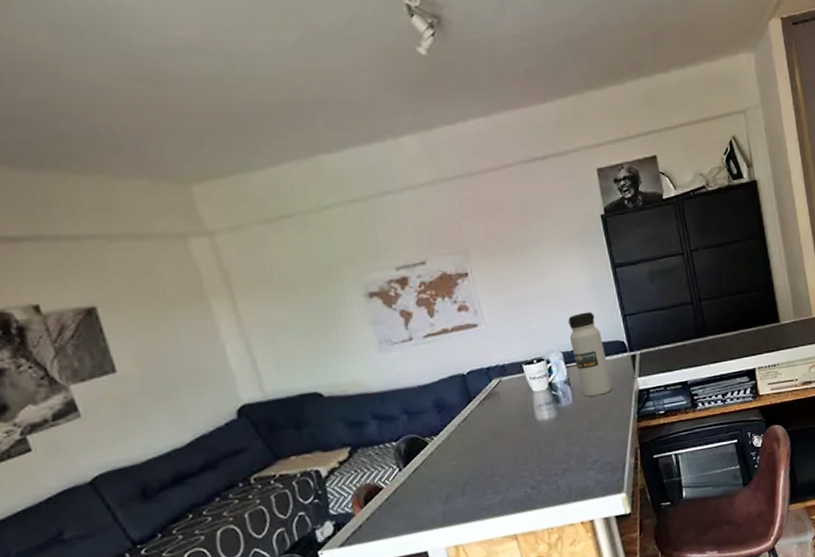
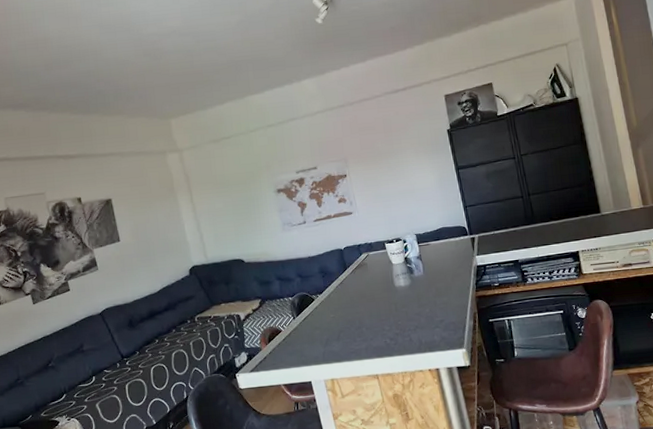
water bottle: present [567,311,613,397] -> none [420,203,456,270]

